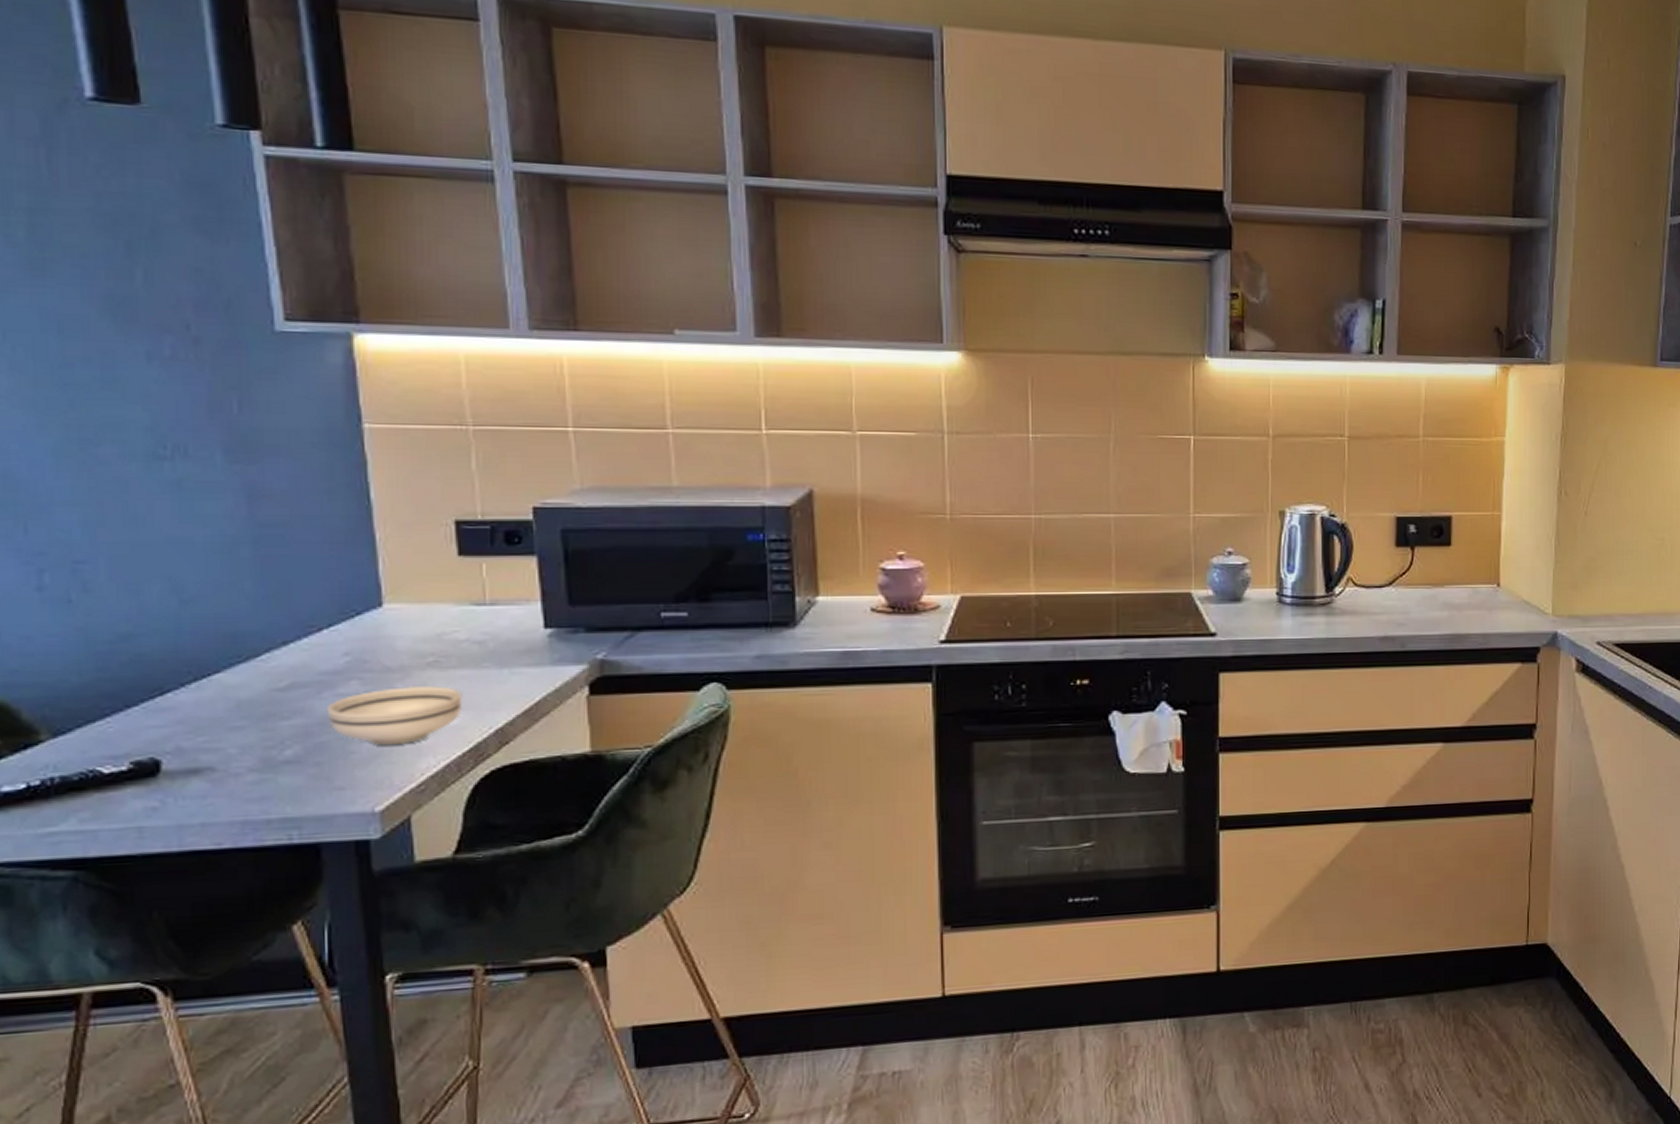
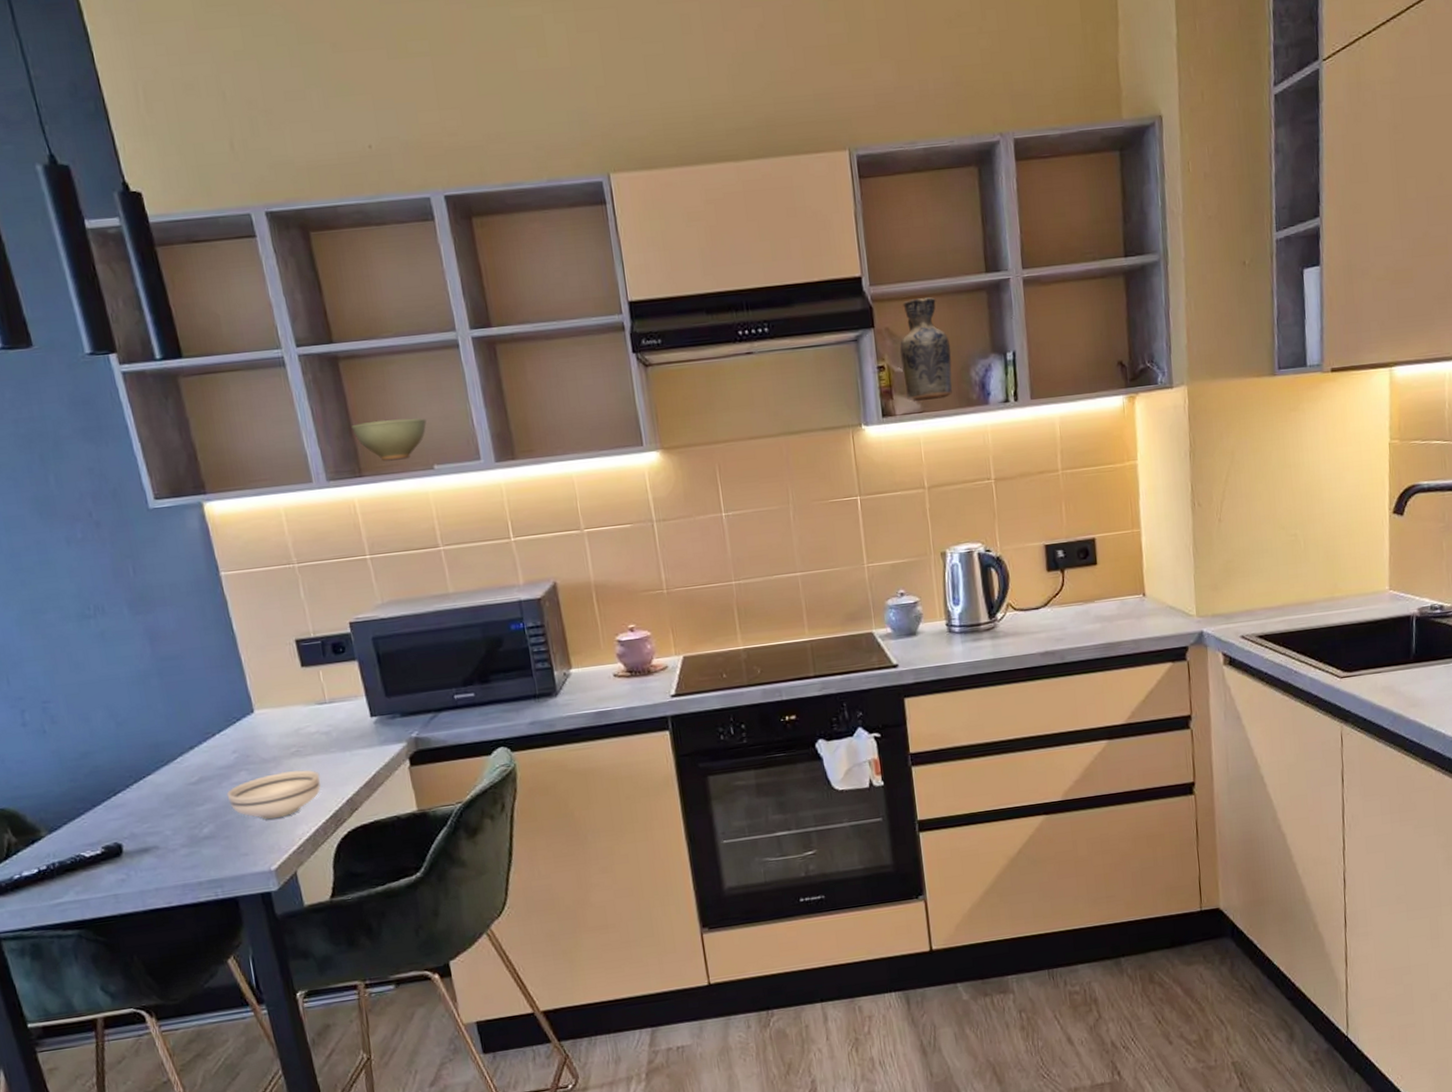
bowl: none [572,266,672,317] -> present [351,418,427,462]
ceramic jug: none [1257,225,1315,339] -> present [899,297,953,401]

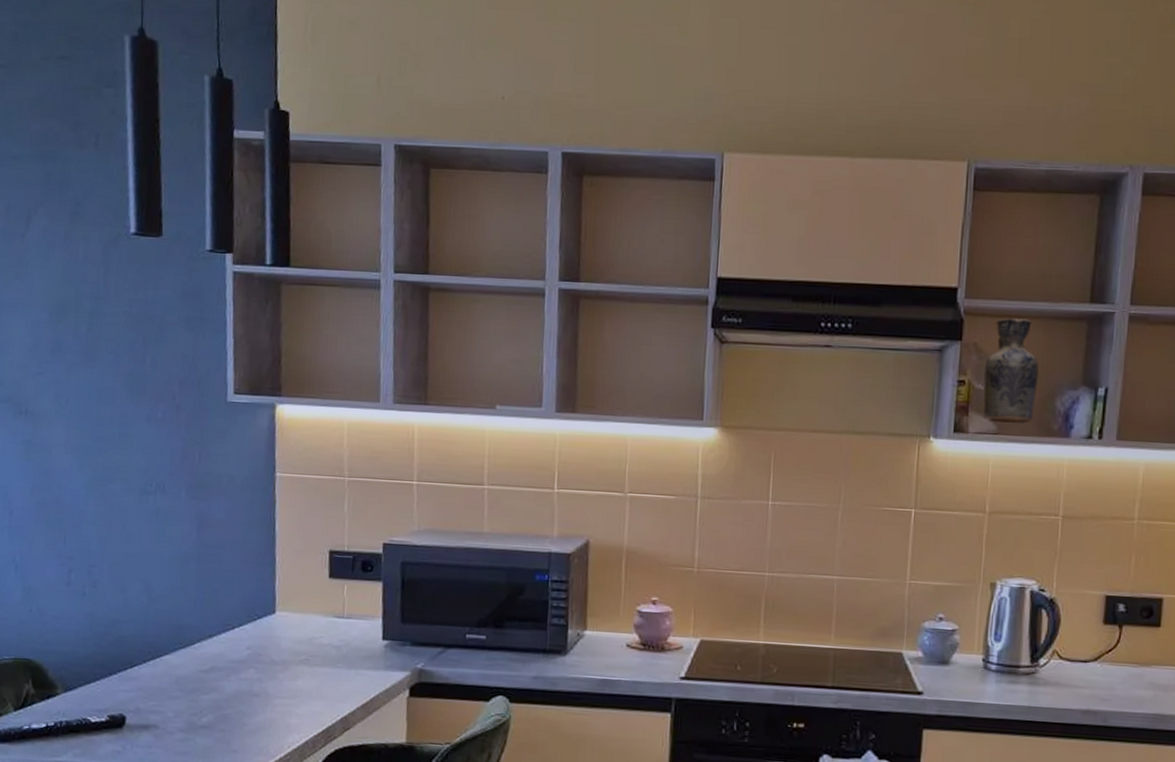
bowl: present [226,770,321,819] -> none [231,676,322,722]
bowl: present [351,418,427,462] -> none [427,353,498,395]

